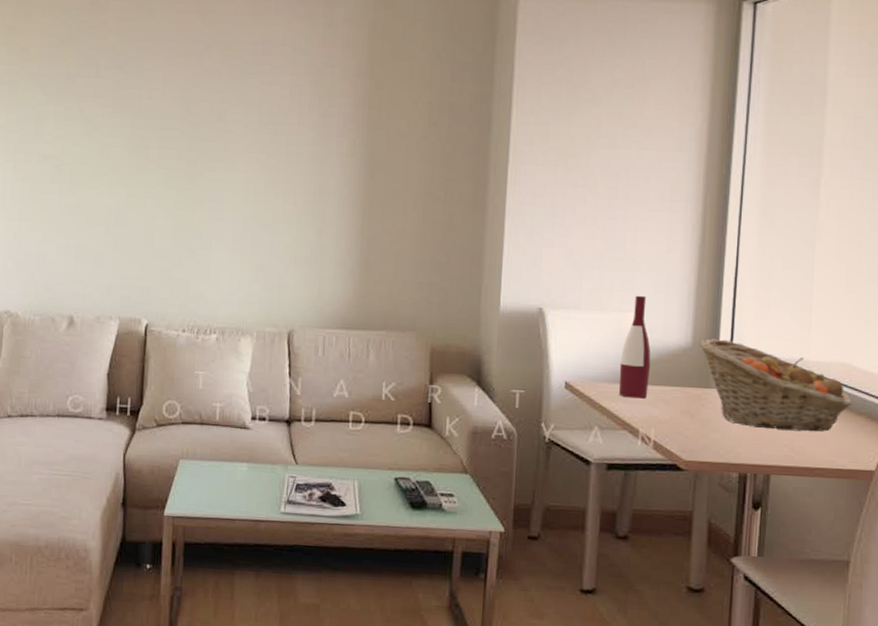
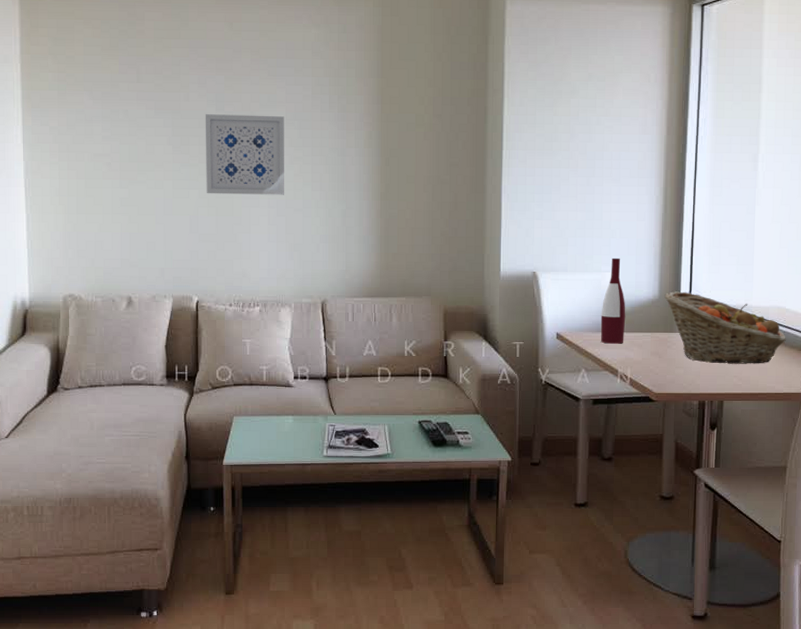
wall art: none [164,114,257,208] -> present [205,114,284,195]

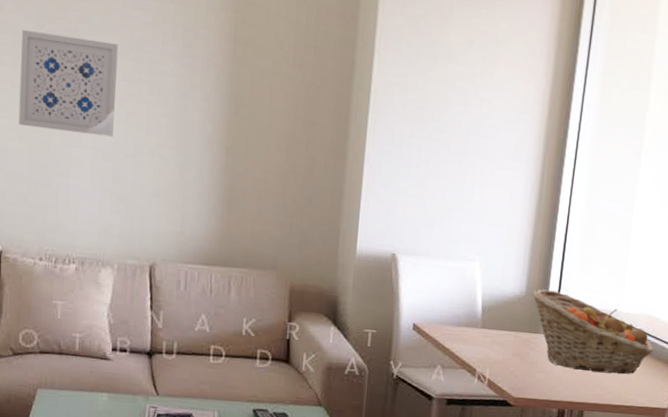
wine bottle: present [600,258,626,344] -> none [460,246,490,341]

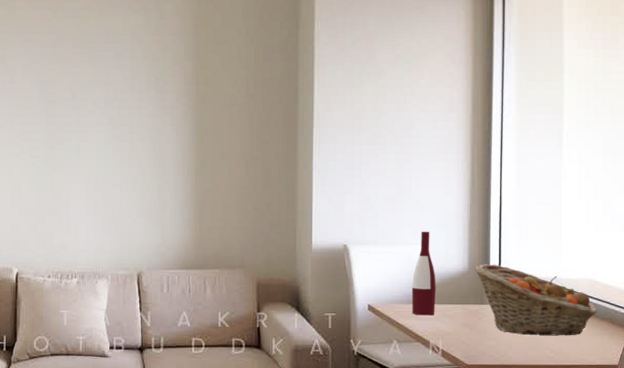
wall art: present [18,30,118,137] -> none [28,95,104,171]
wine bottle: none [460,246,490,341] -> present [411,231,436,316]

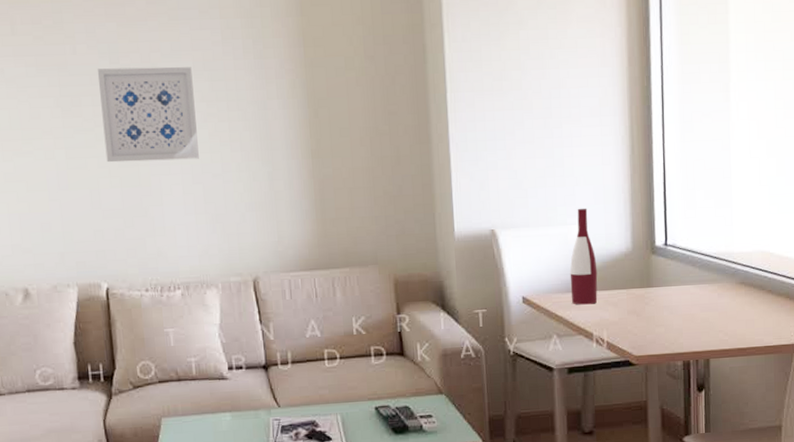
wall art: none [28,95,104,171] -> present [97,66,199,163]
fruit basket: present [474,264,597,336] -> none [638,241,772,319]

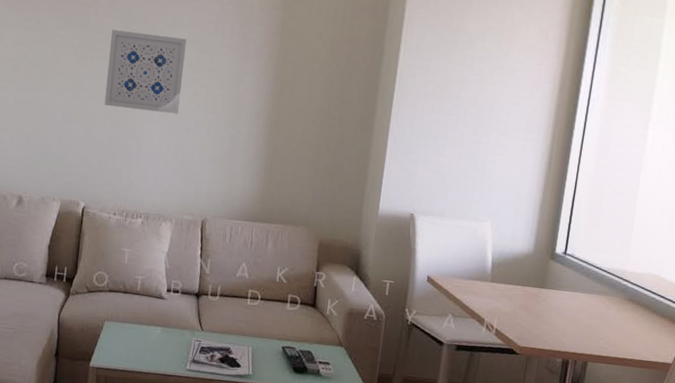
wine bottle: present [570,208,598,305] -> none [471,208,500,294]

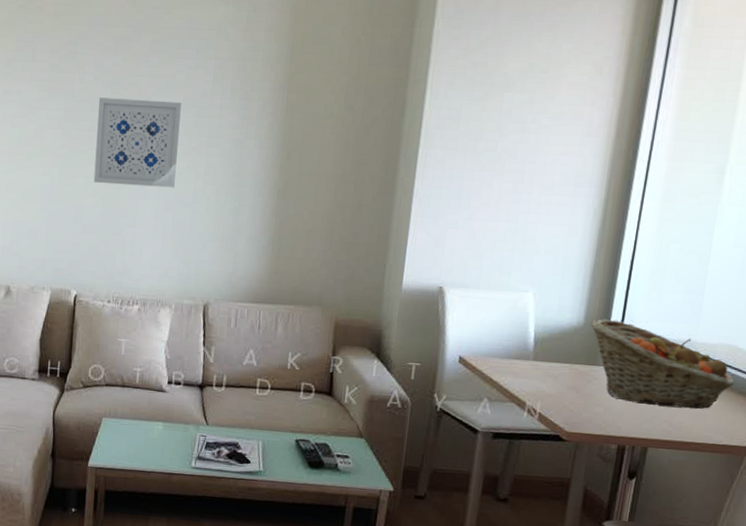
fruit basket: none [539,248,658,330] -> present [590,319,734,409]

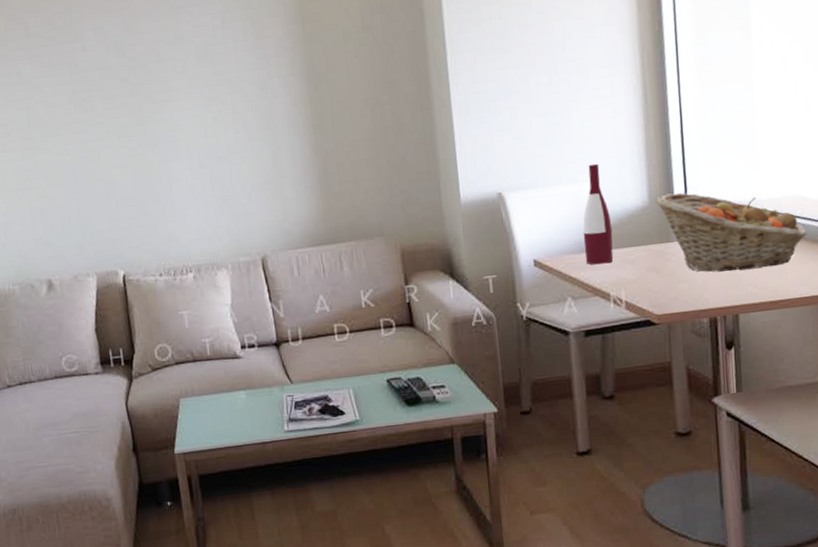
wall art: present [93,97,182,188] -> none [105,53,205,154]
wine bottle: none [510,276,544,374] -> present [583,163,614,265]

